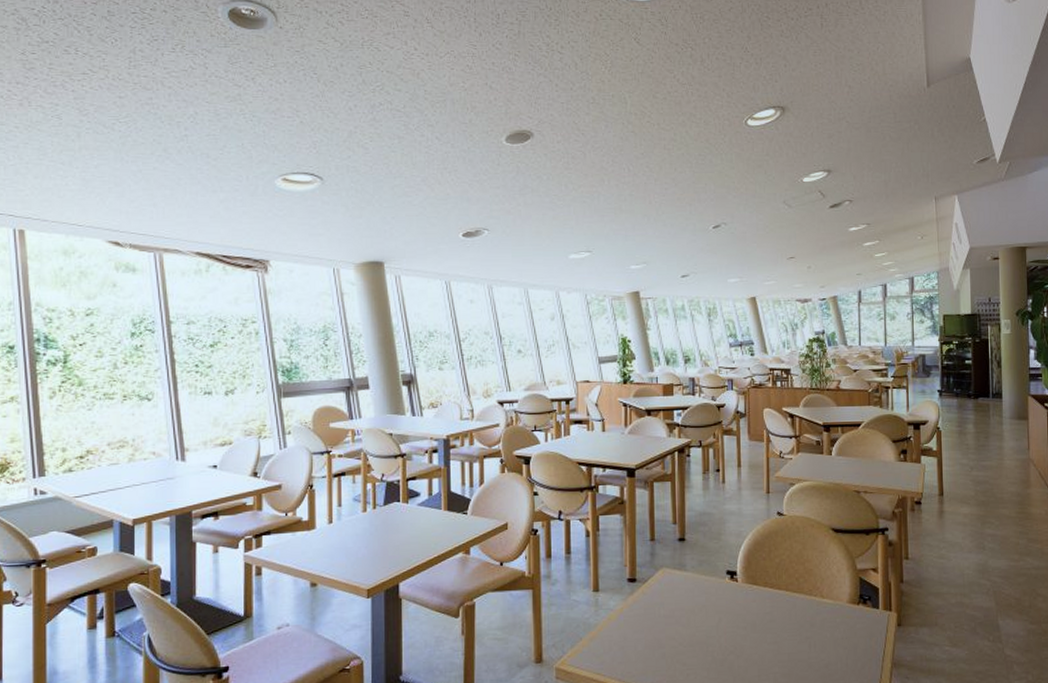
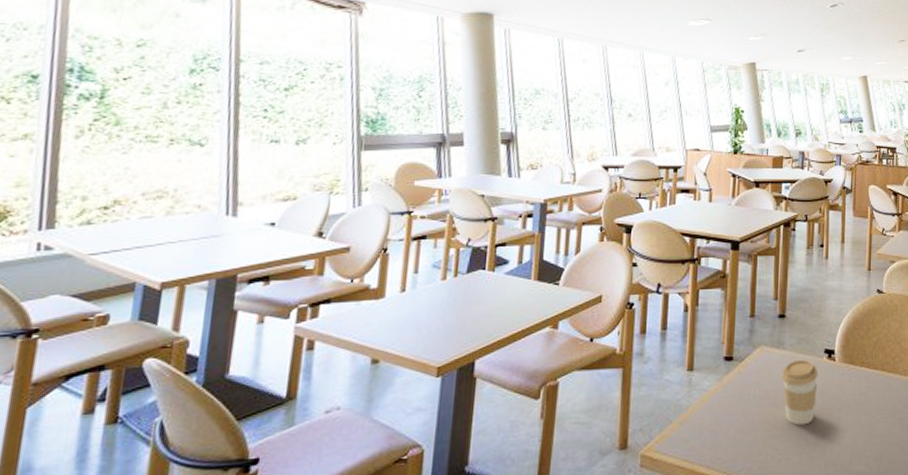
coffee cup: none [685,580,722,643] -> present [781,359,818,426]

